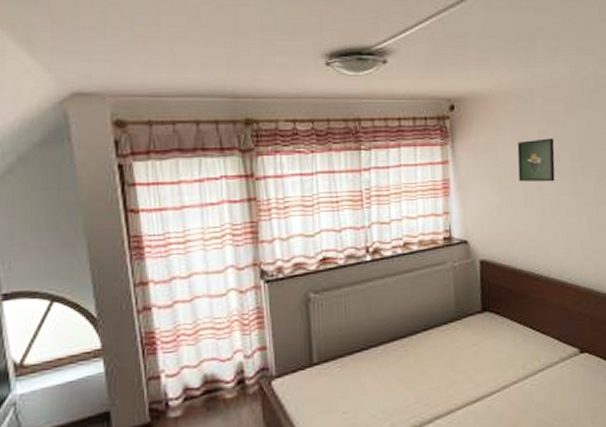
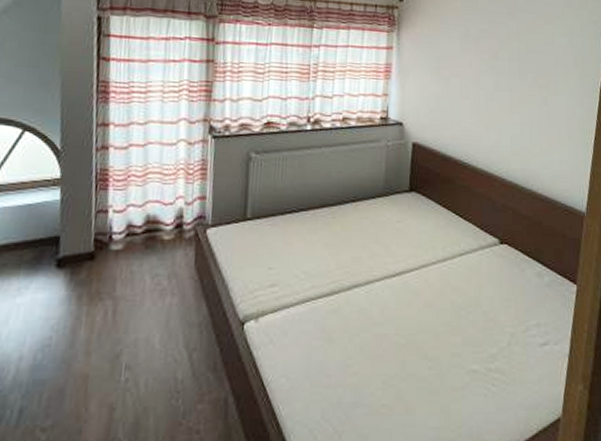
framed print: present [517,138,555,182] -> none [457,36,495,78]

